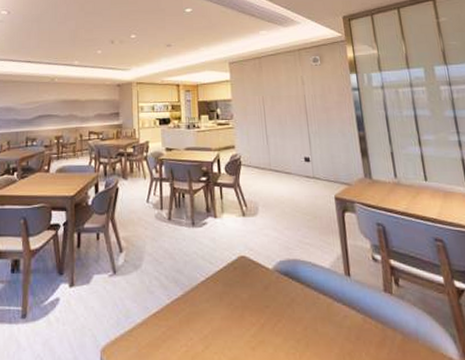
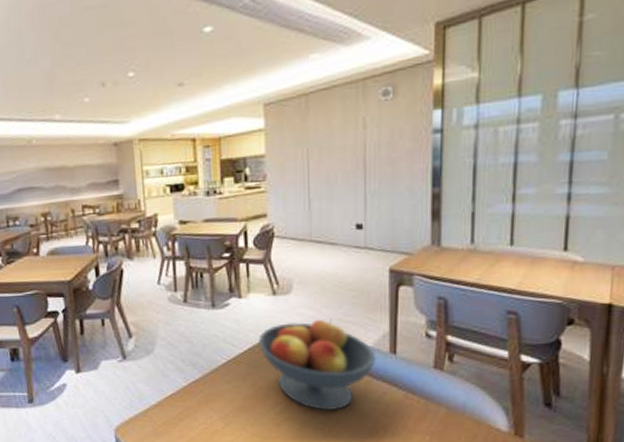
fruit bowl: none [232,240,335,333] -> present [259,318,377,410]

